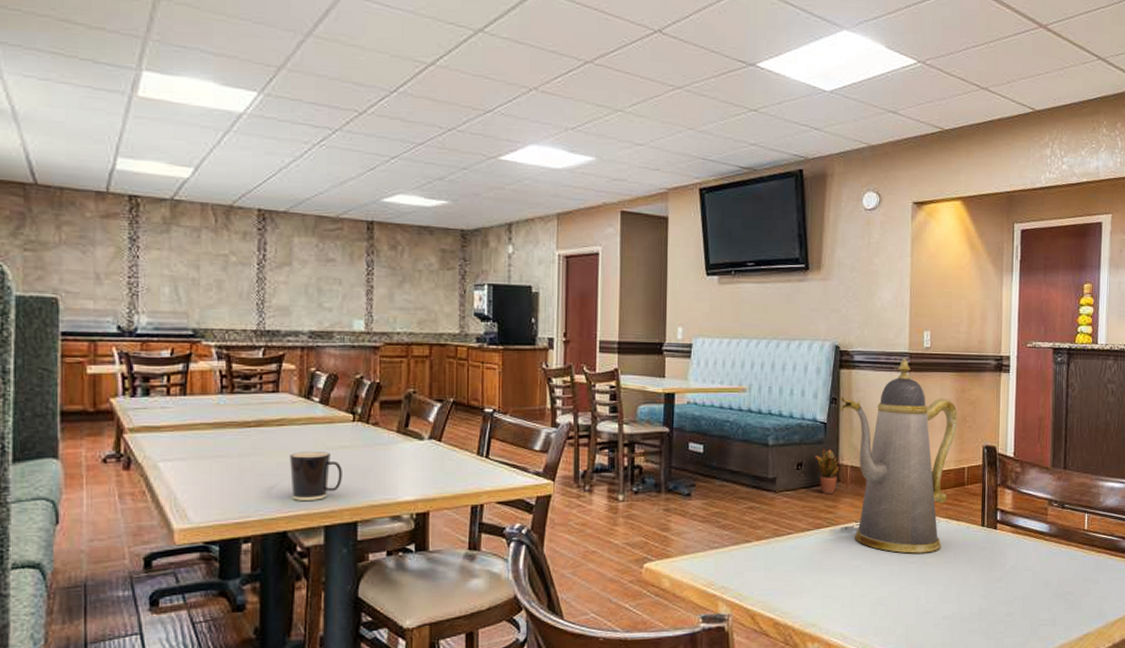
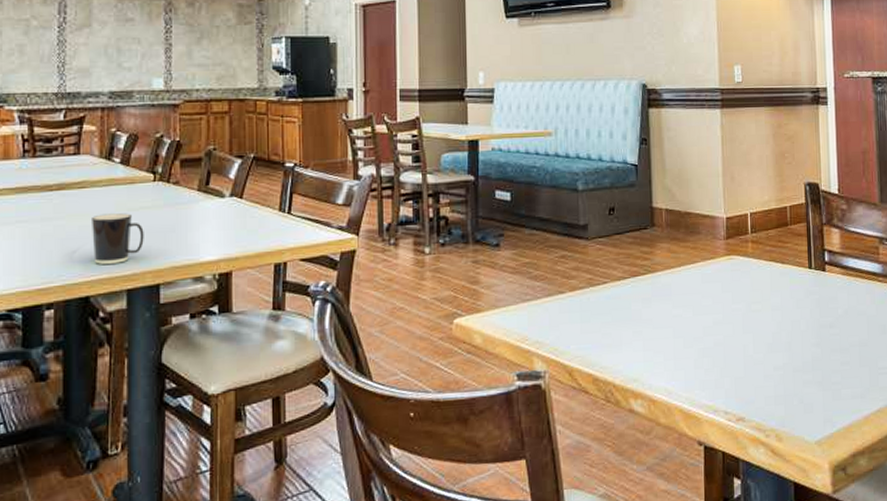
potted plant: present [815,448,842,495] -> none [627,191,656,240]
coffee pot: present [840,358,958,554] -> none [651,94,776,300]

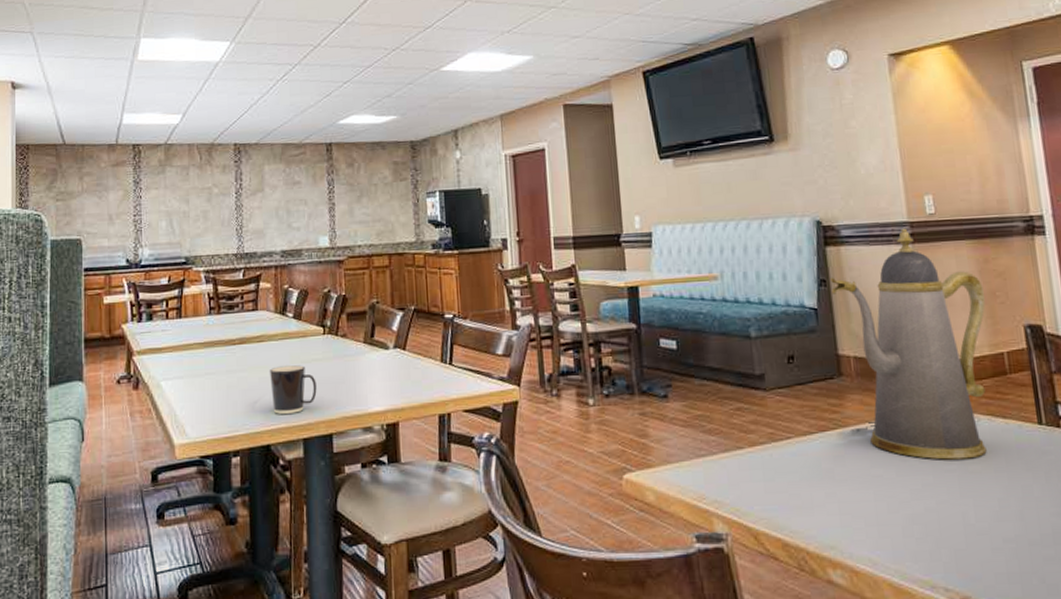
coffee pot: none [651,94,776,300] -> present [830,228,987,460]

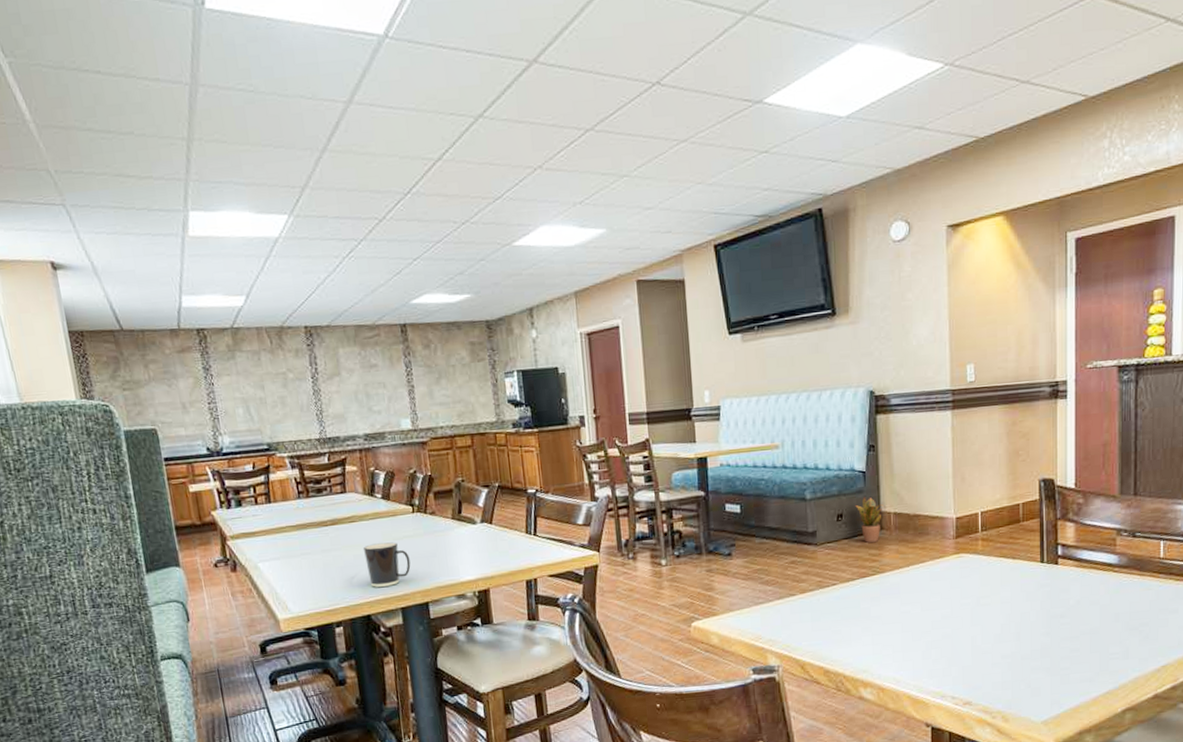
potted plant: none [808,337,842,391] -> present [855,497,885,543]
coffee pot: present [830,228,987,460] -> none [878,395,1009,596]

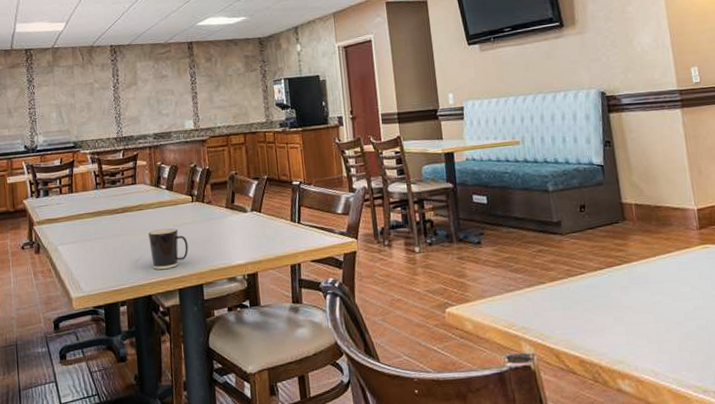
potted plant: present [855,497,885,543] -> none [596,189,625,233]

